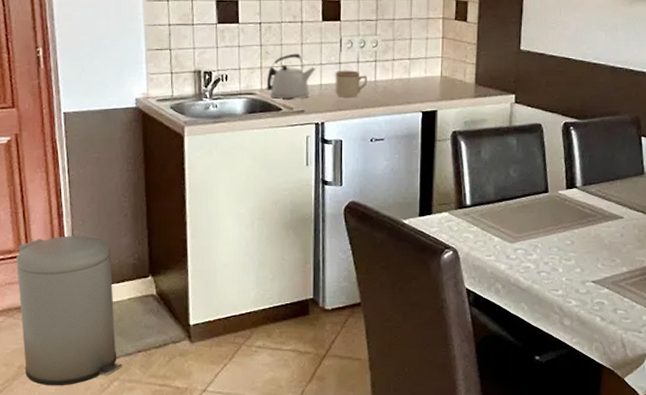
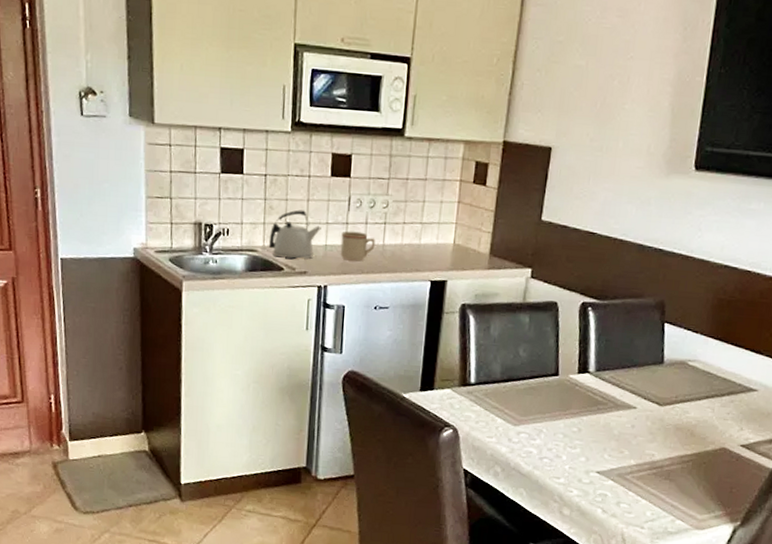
pedal bin: present [15,236,123,386] -> none [11,385,114,533]

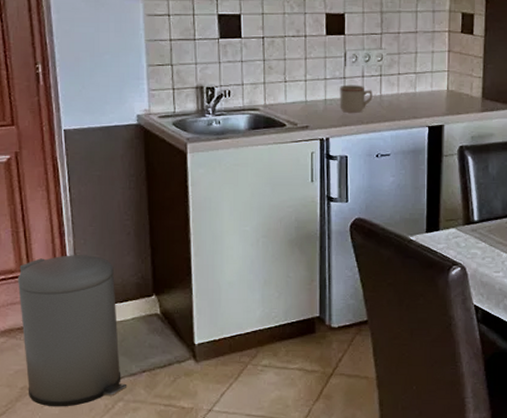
pedal bin: none [11,385,114,533] -> present [17,255,128,407]
kettle: present [268,209,321,260] -> none [269,68,320,115]

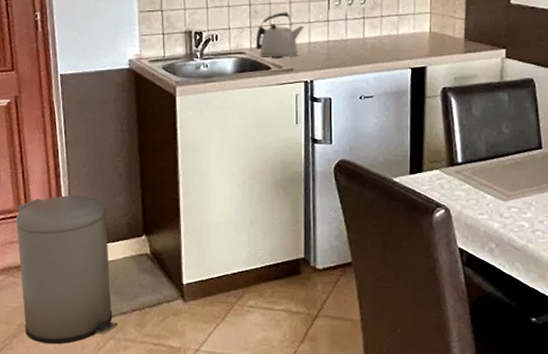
kettle: none [269,68,320,115] -> present [255,12,304,58]
mug: present [339,85,373,113] -> none [323,28,356,55]

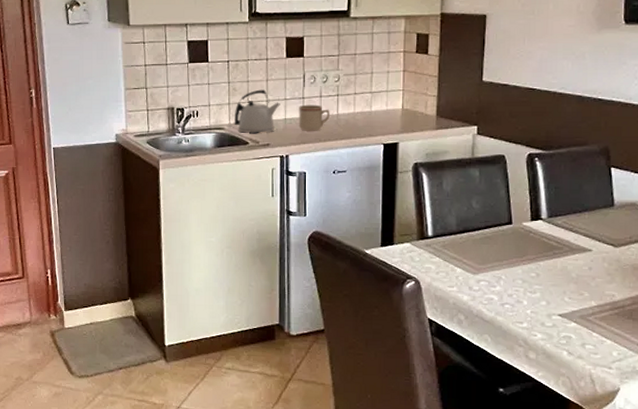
pedal bin: present [15,195,119,344] -> none [13,260,106,397]
mug: none [323,28,356,55] -> present [298,104,330,131]

